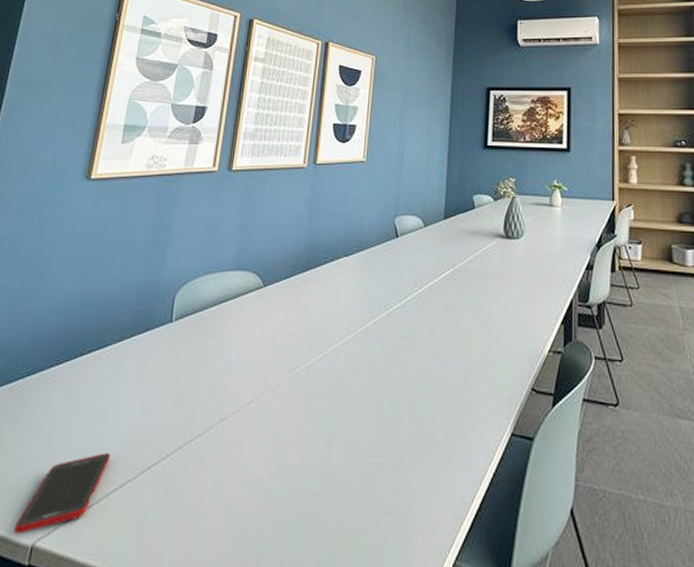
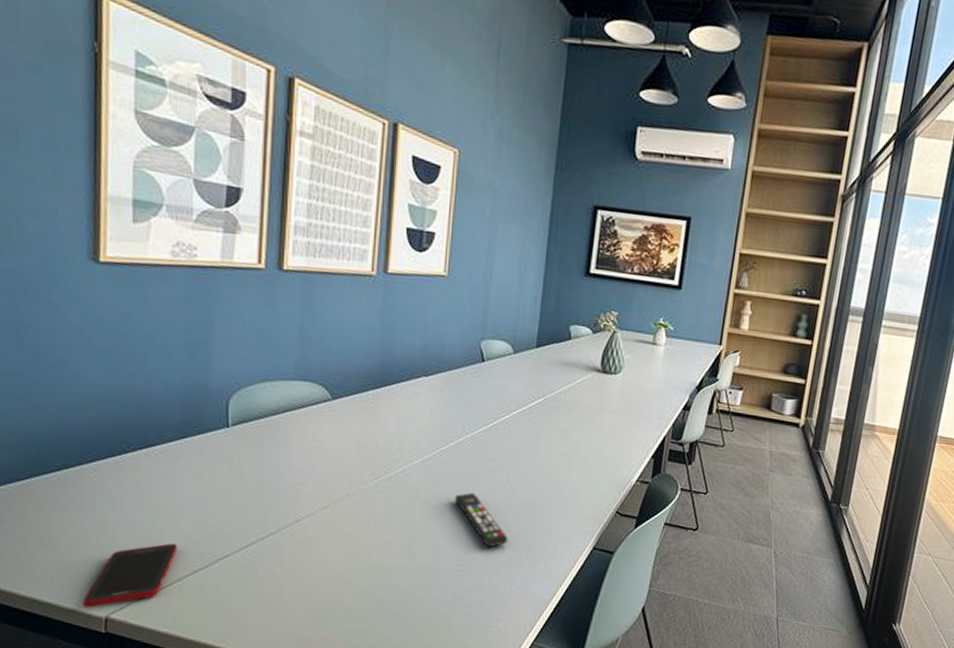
remote control: none [371,377,425,440] -> present [454,493,508,548]

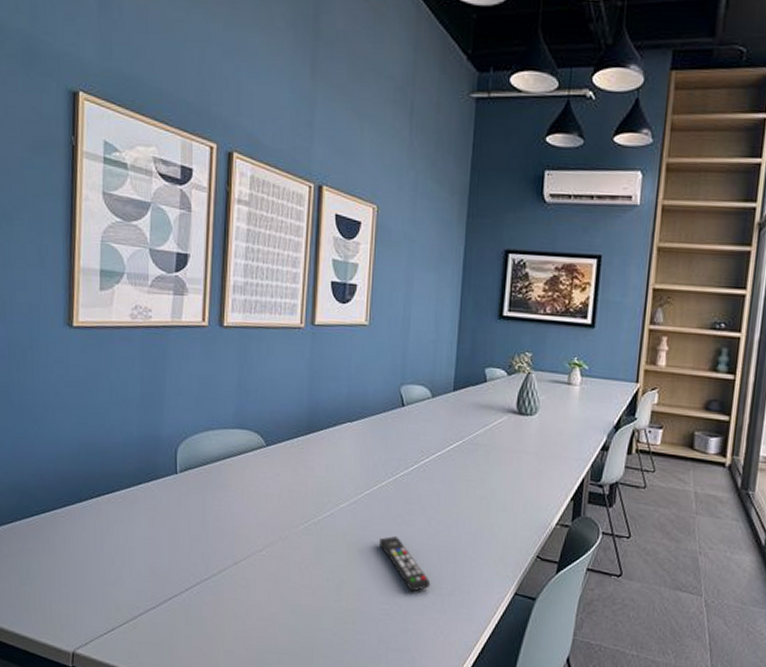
cell phone: present [83,543,177,608] -> none [54,583,133,643]

